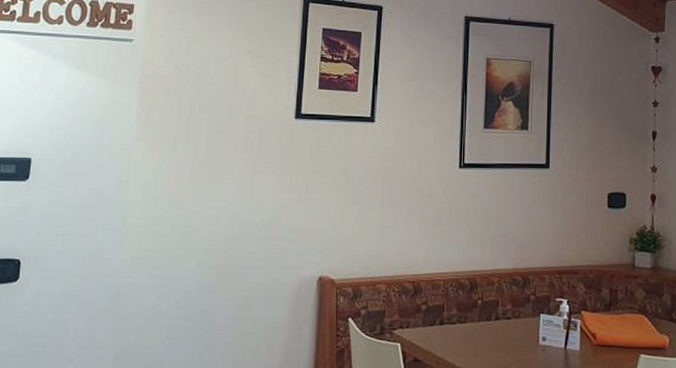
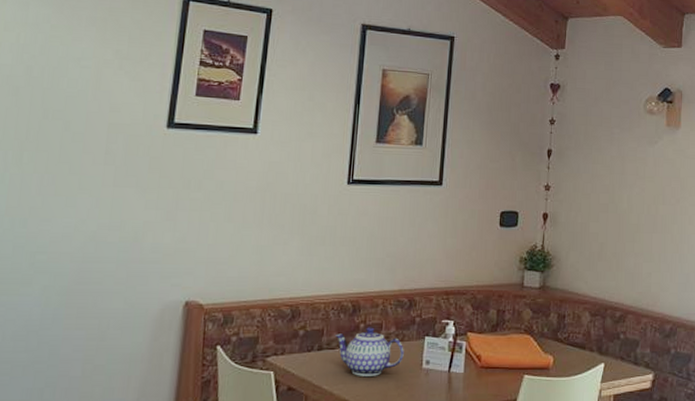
teapot: none [454,304,521,351] -> present [334,327,404,376]

